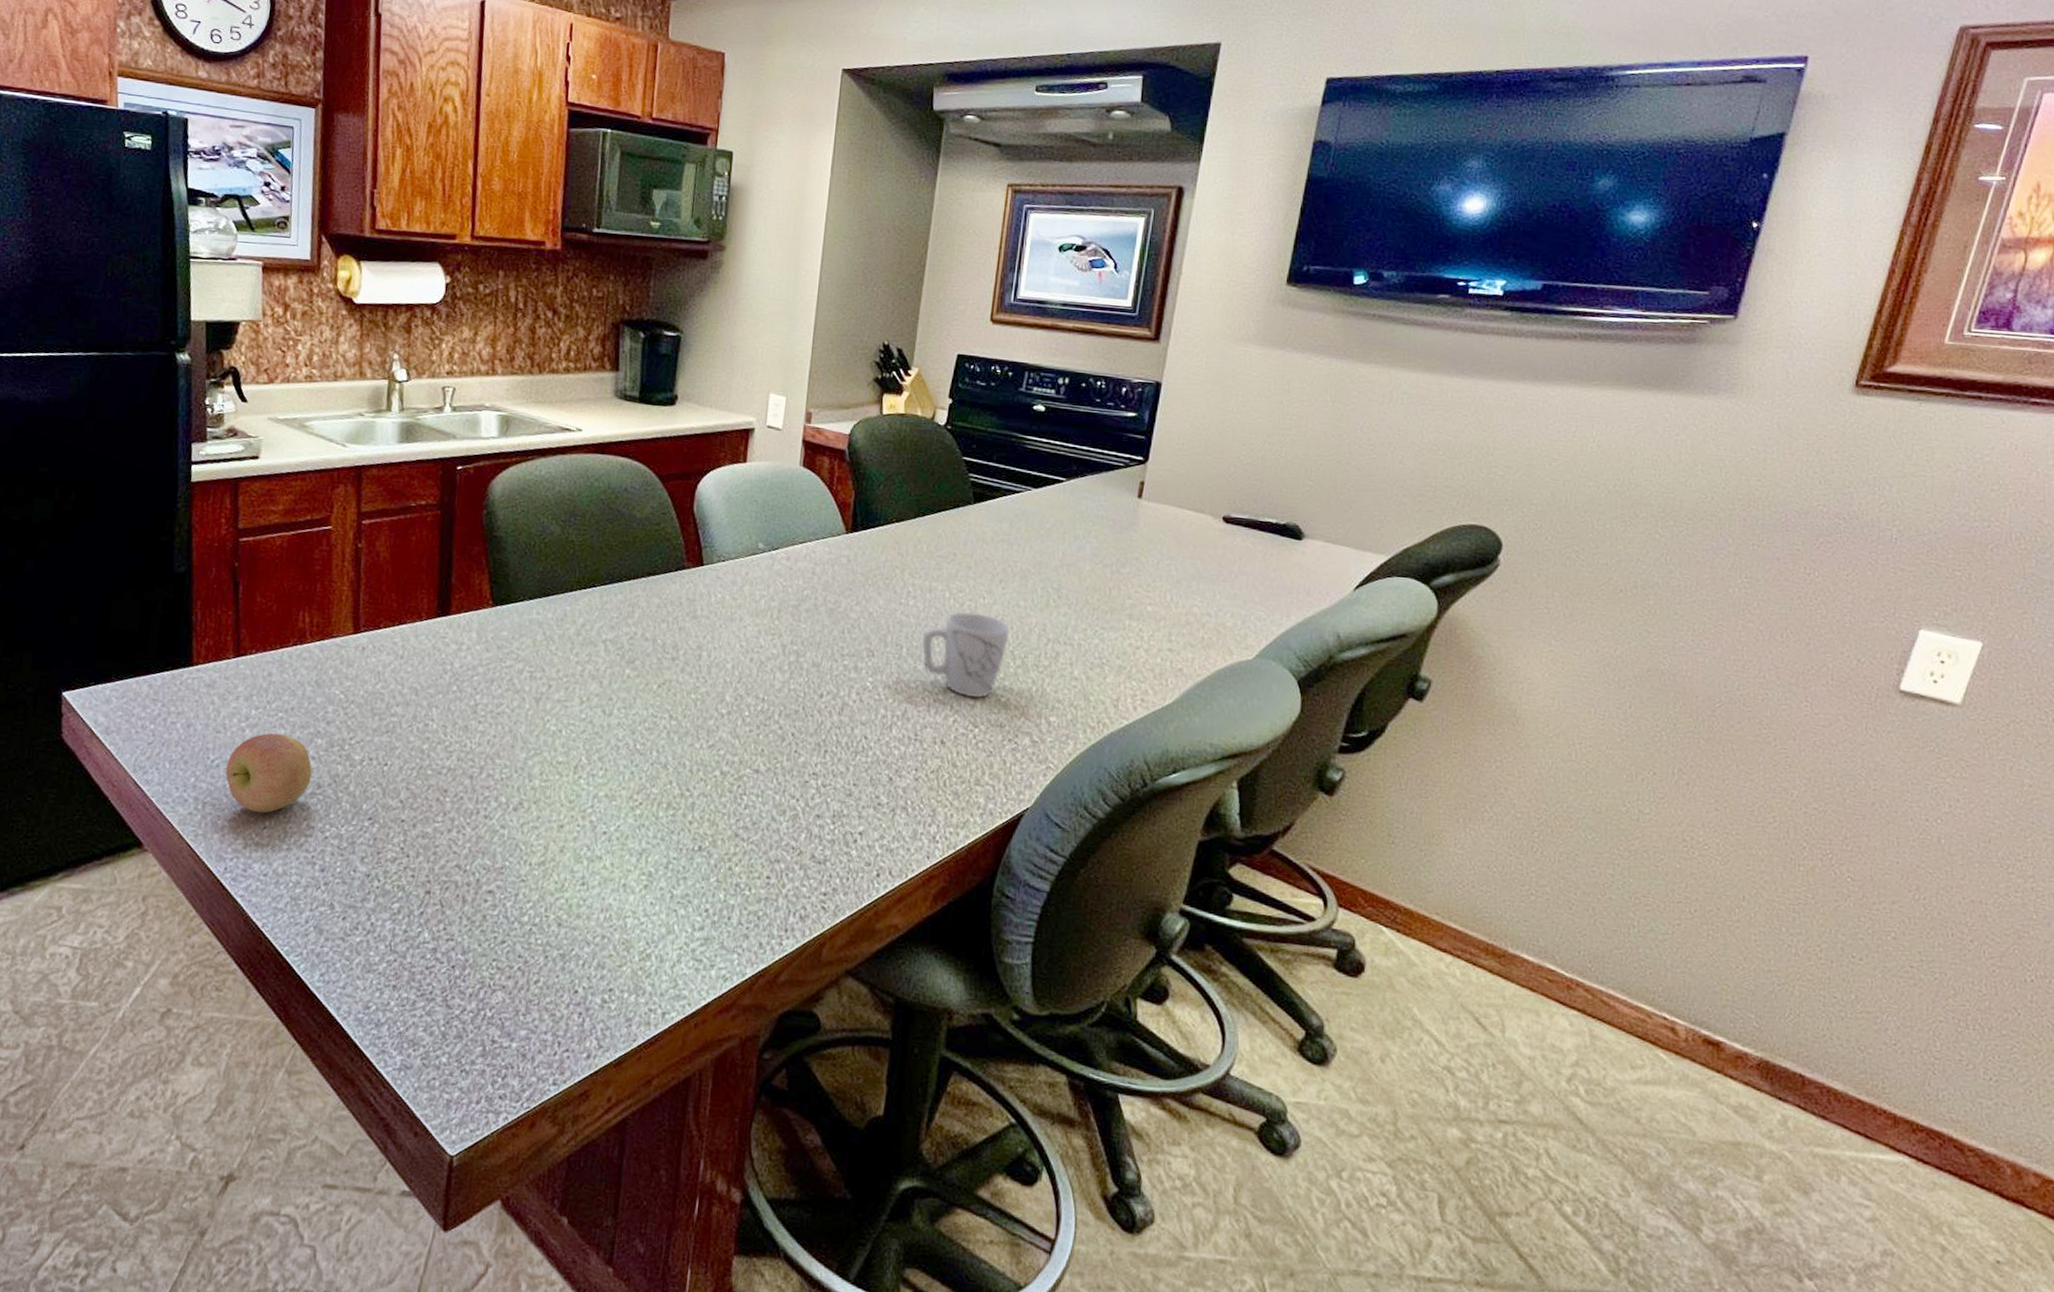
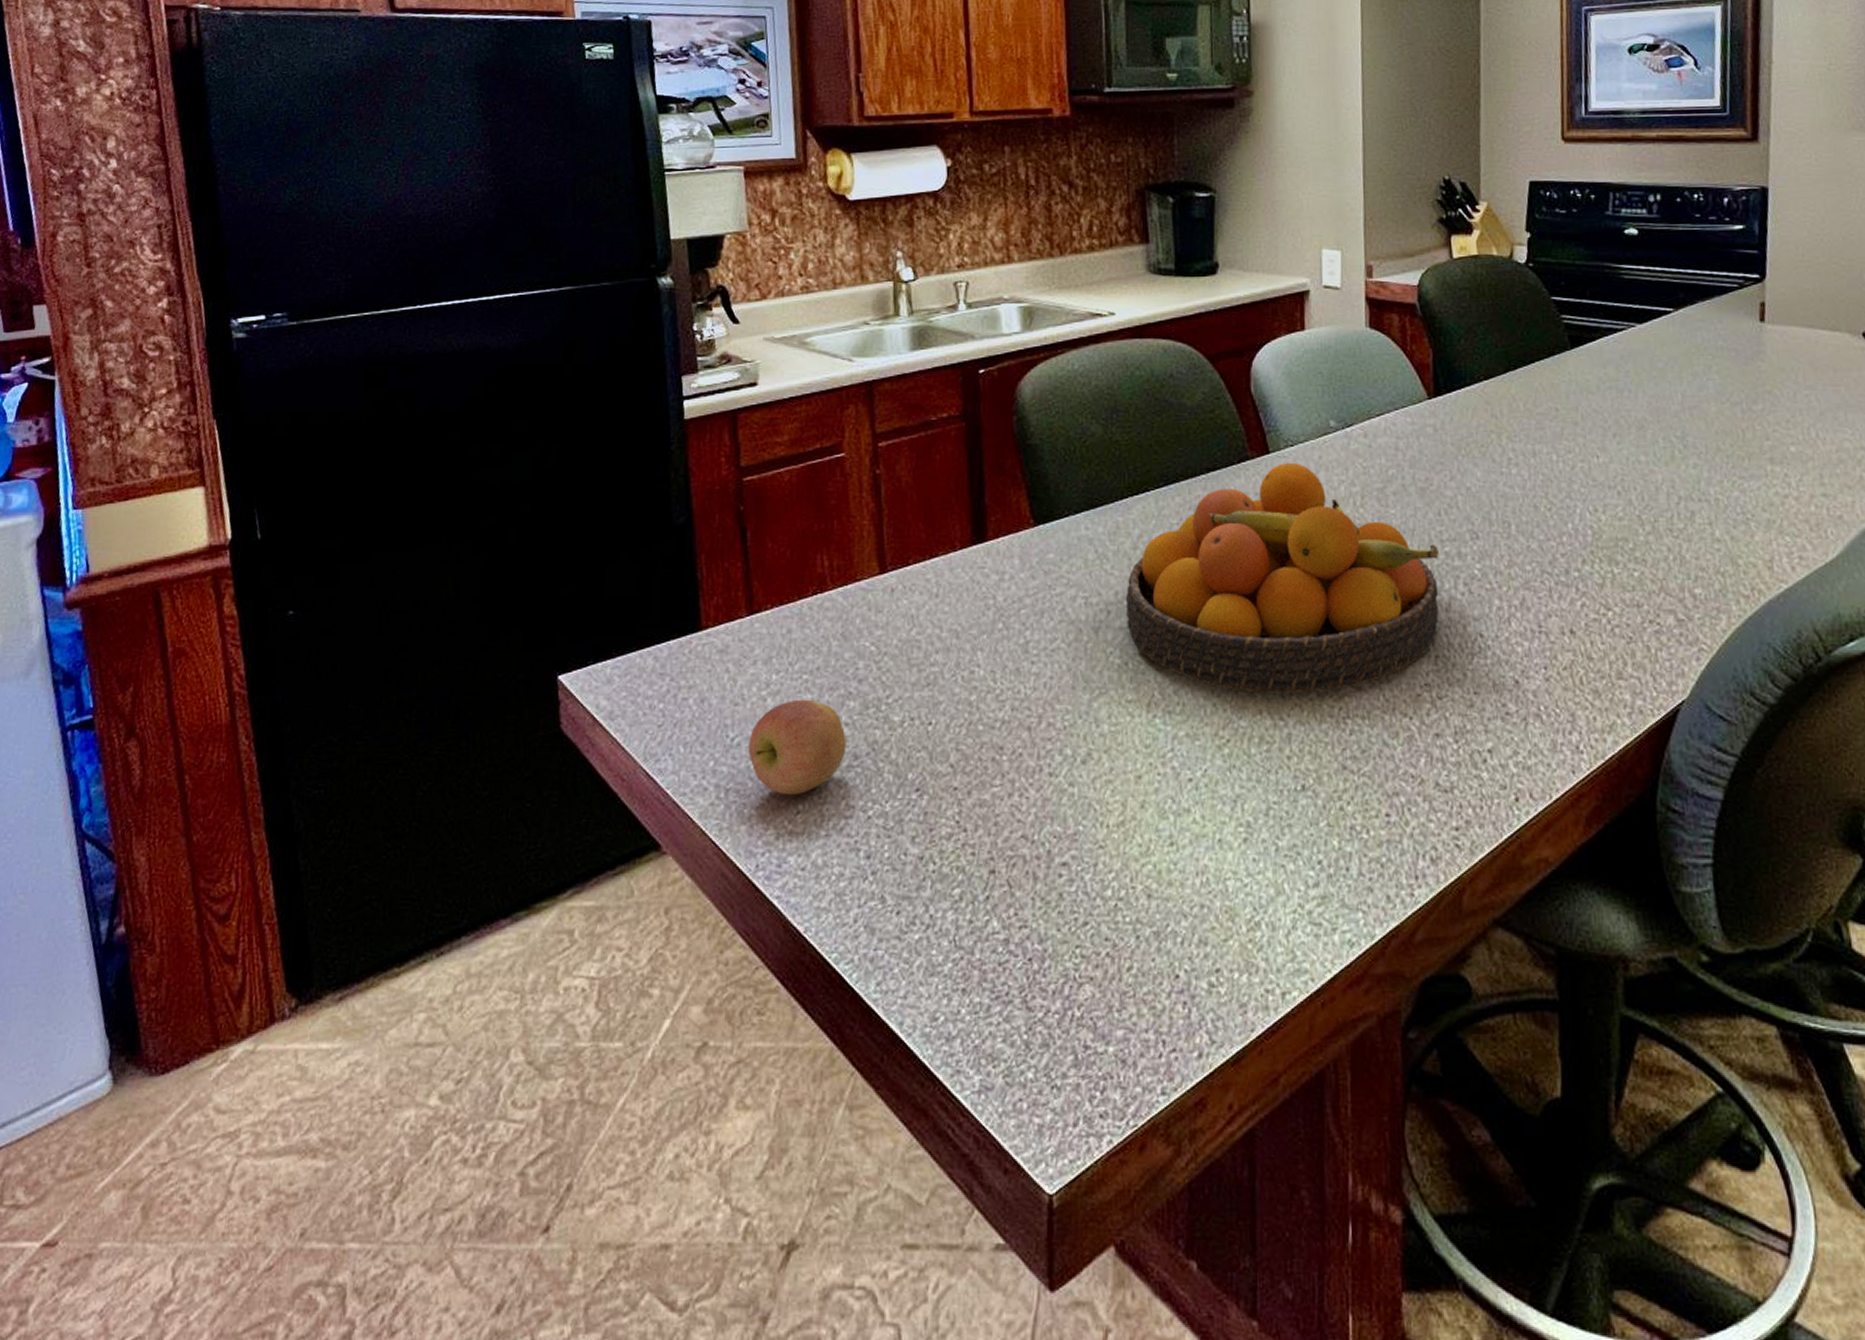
fruit bowl: none [564,575,839,771] -> present [1125,463,1439,695]
mug: present [922,611,1010,698] -> none [1532,475,1634,574]

